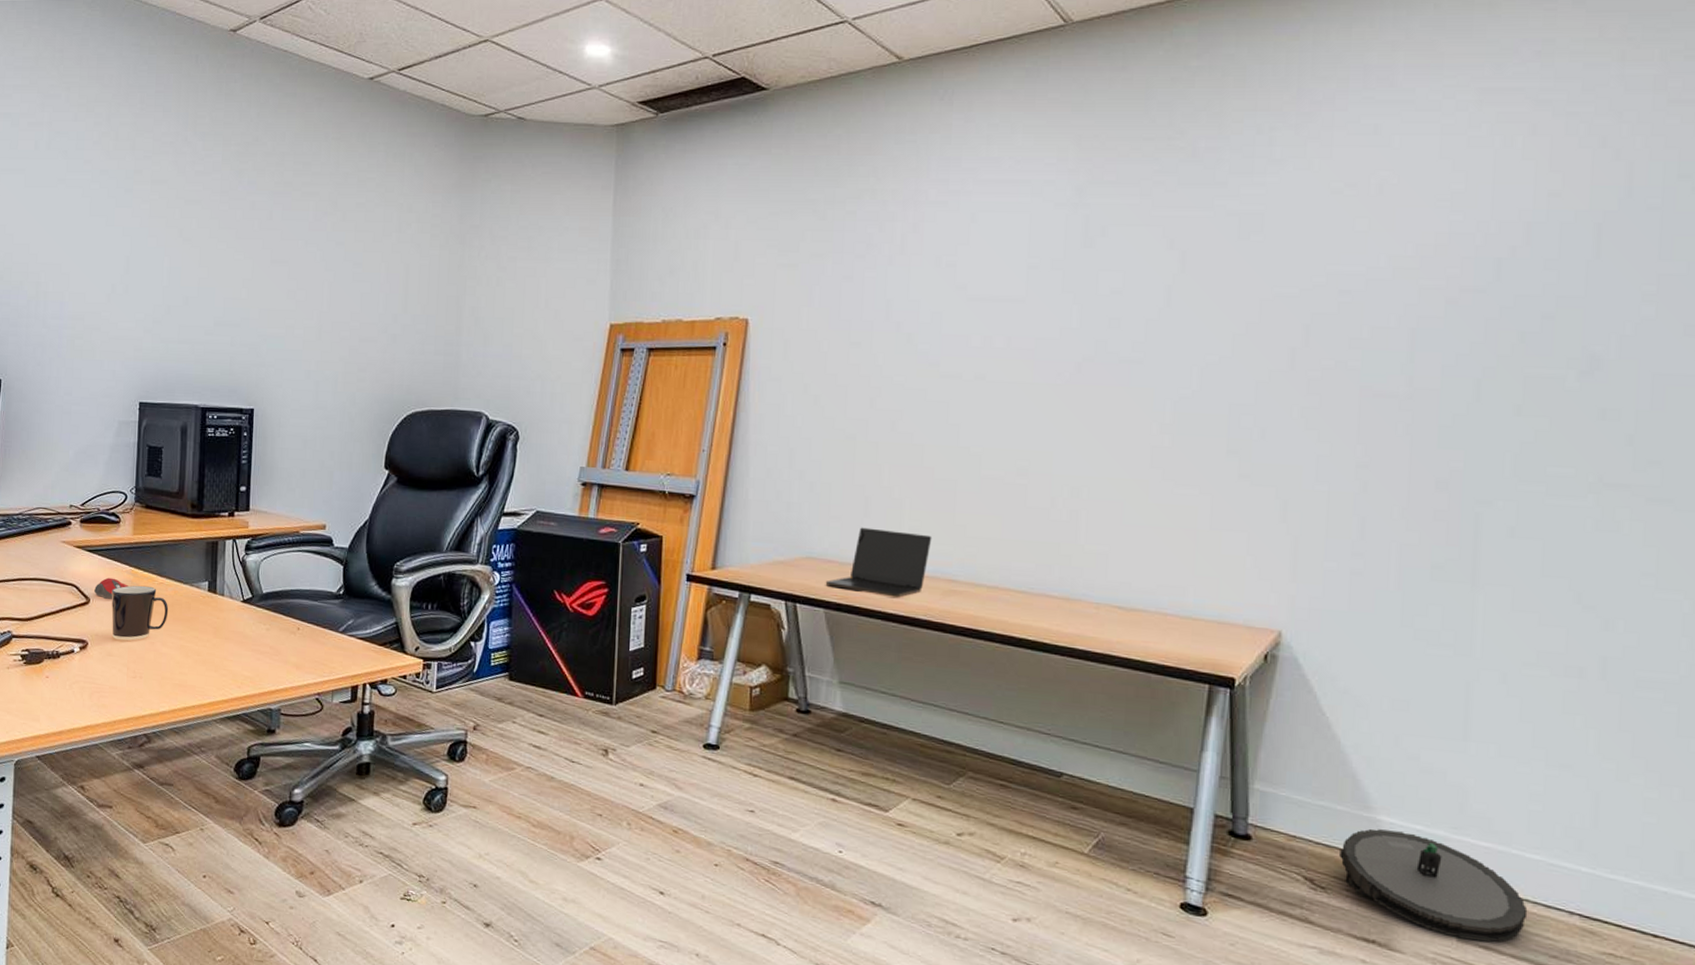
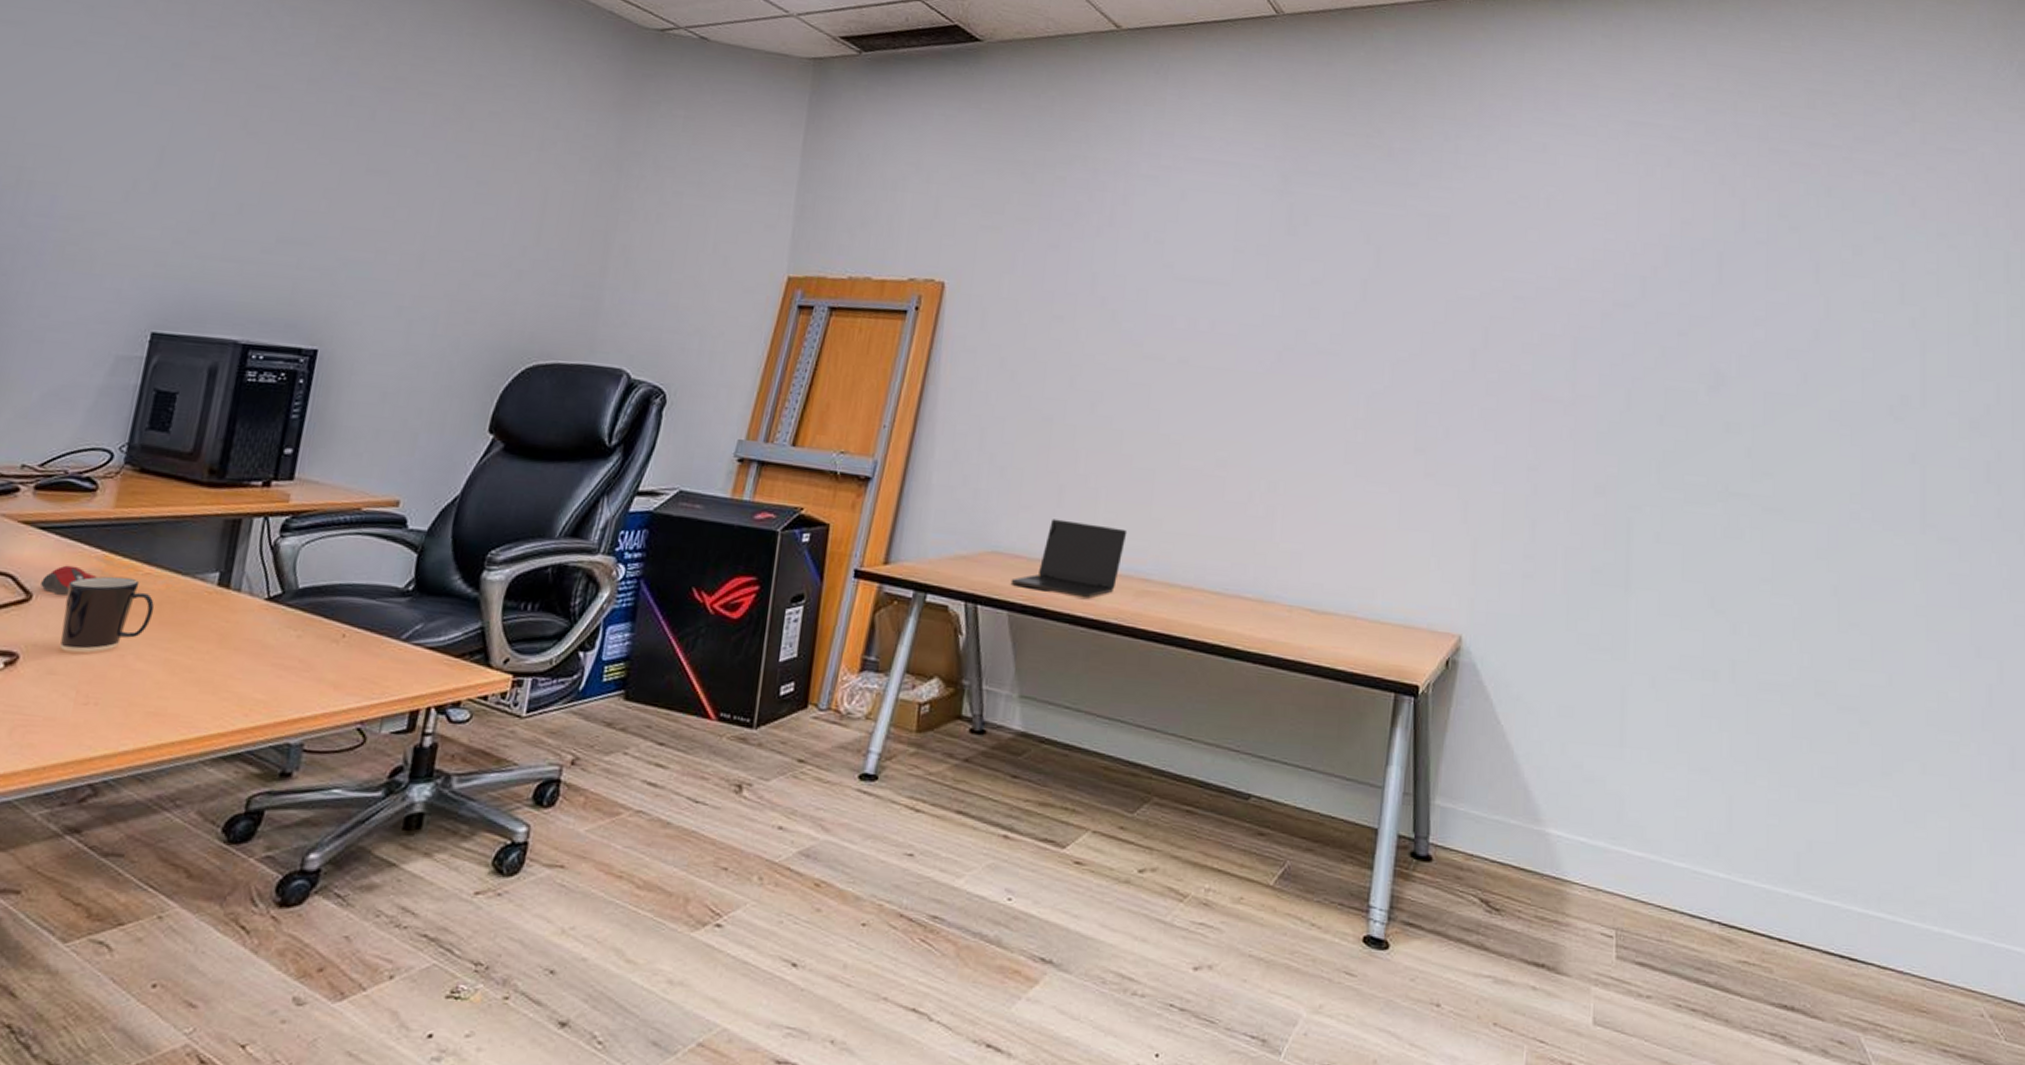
robot vacuum: present [1339,828,1528,943] -> none [1512,842,1676,958]

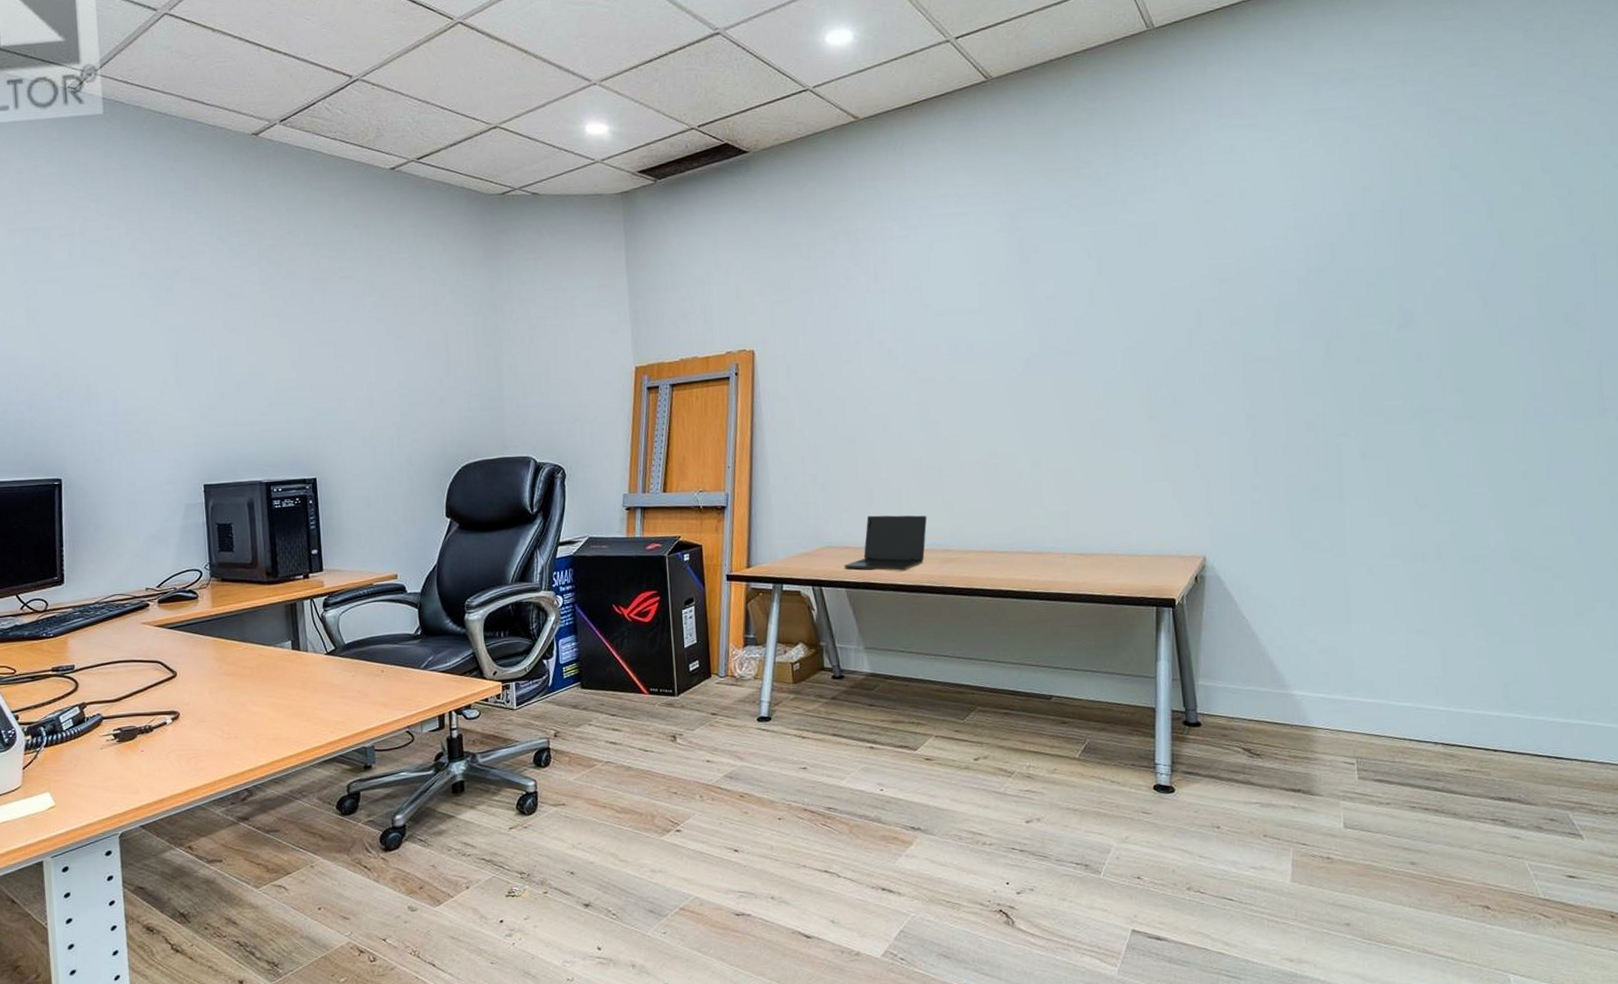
computer mouse: present [41,565,97,597] -> none [180,650,214,671]
mug: present [59,576,155,654] -> none [197,652,256,707]

